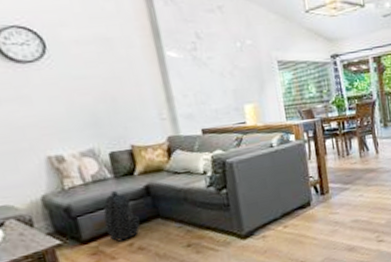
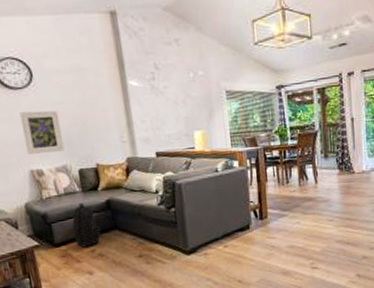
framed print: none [30,86,91,138] -> present [19,110,65,154]

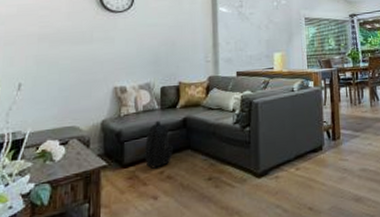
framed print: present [19,110,65,154] -> none [114,31,151,72]

